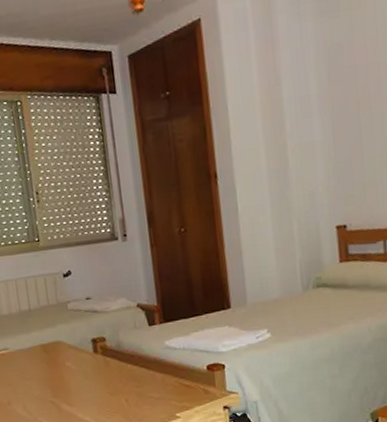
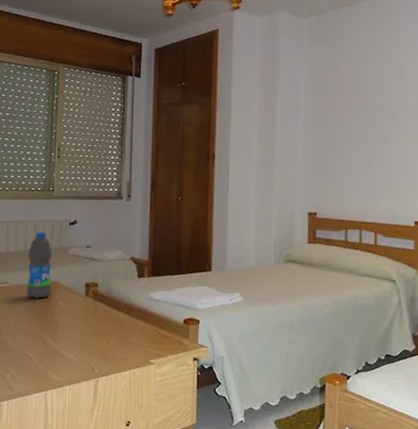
water bottle: none [23,289,56,362] -> present [26,232,53,298]

